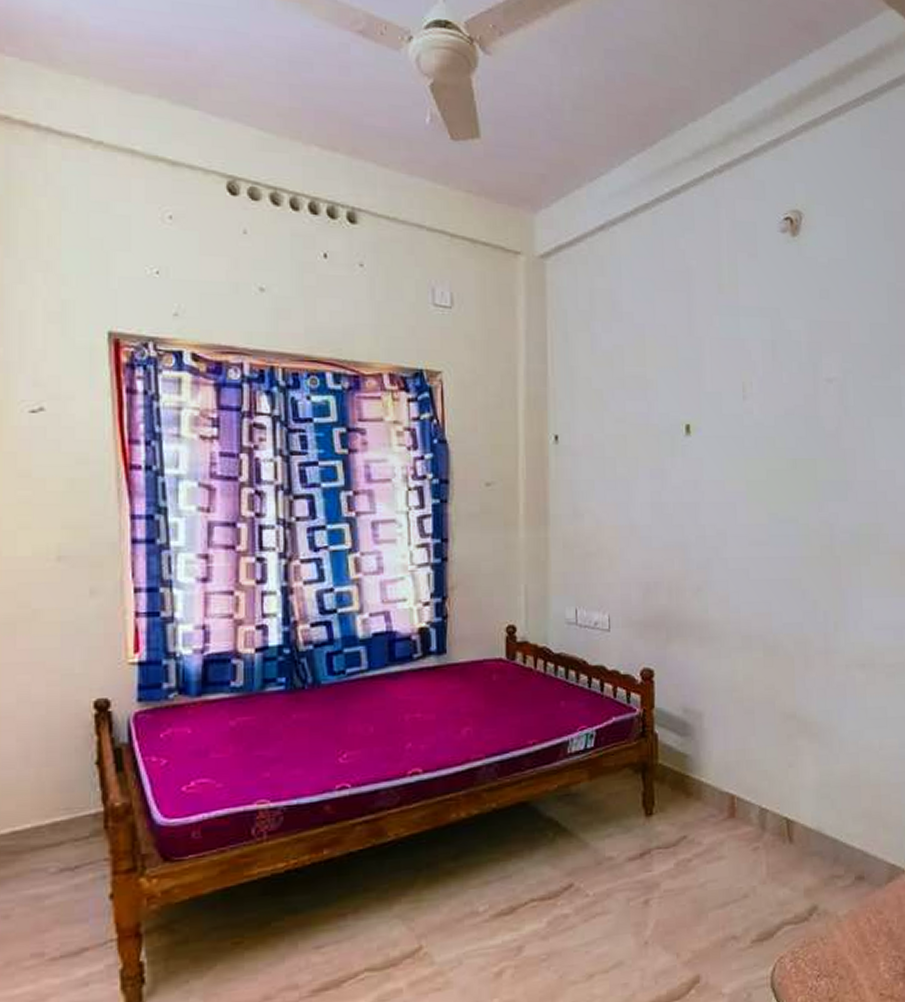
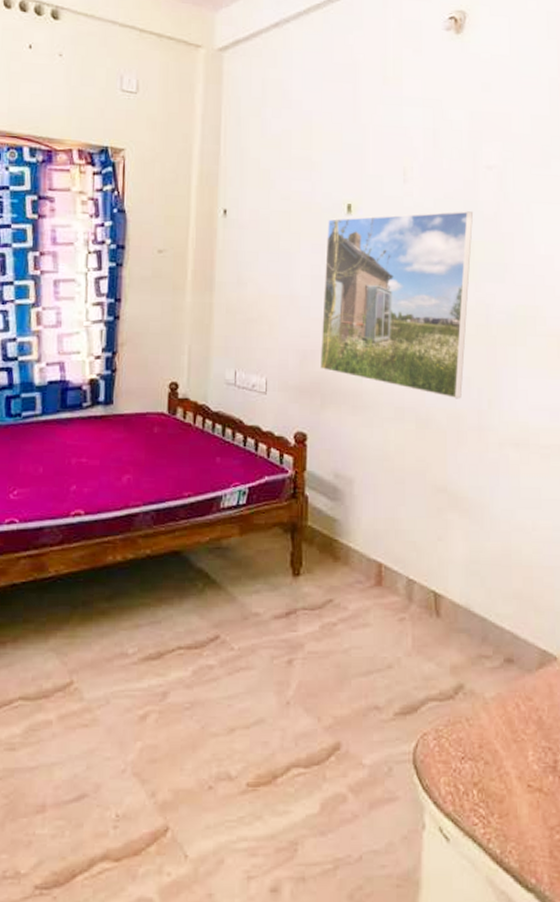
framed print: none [663,427,815,624] -> present [319,211,473,399]

